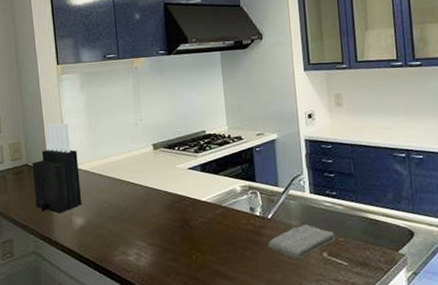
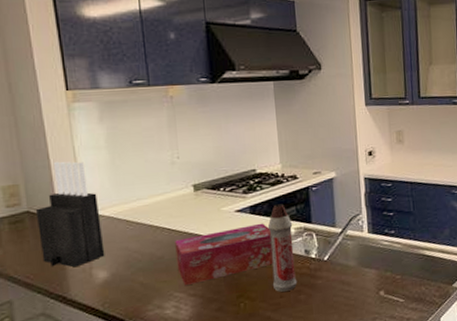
tissue box: none [137,180,221,236] -> present [175,223,273,286]
spray bottle: none [216,163,244,247] -> present [267,204,298,292]
washcloth: present [267,224,336,260] -> none [323,264,393,300]

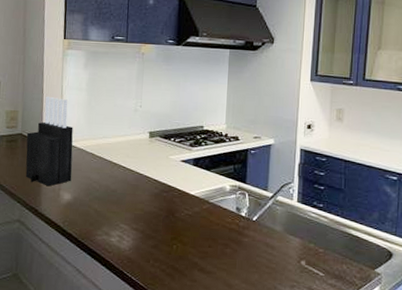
tissue box: present [175,223,273,286] -> none [126,175,209,220]
spray bottle: present [267,204,298,292] -> none [203,160,229,243]

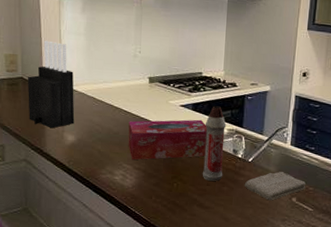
tissue box: none [126,175,209,220] -> present [128,119,207,160]
spray bottle: none [203,160,229,243] -> present [202,106,227,181]
washcloth: none [248,231,316,264] -> present [244,171,307,201]

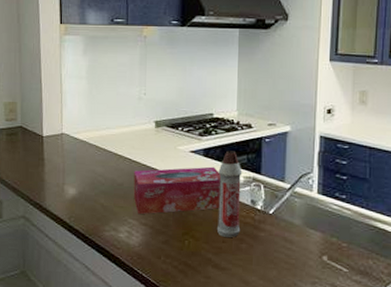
knife block: present [27,40,75,129] -> none [26,86,76,181]
washcloth: present [244,171,307,201] -> none [265,225,339,260]

